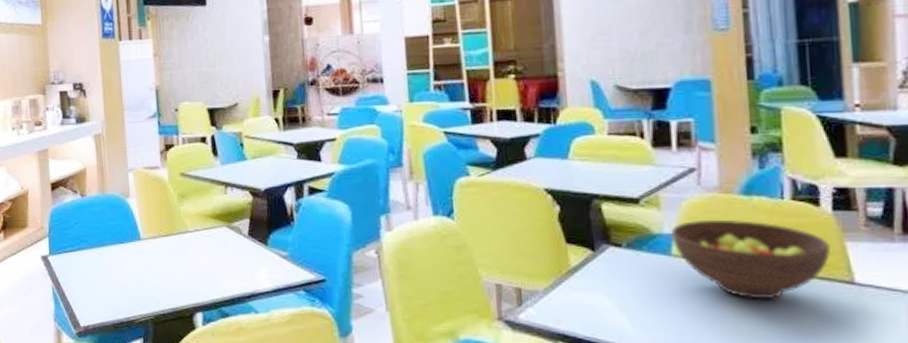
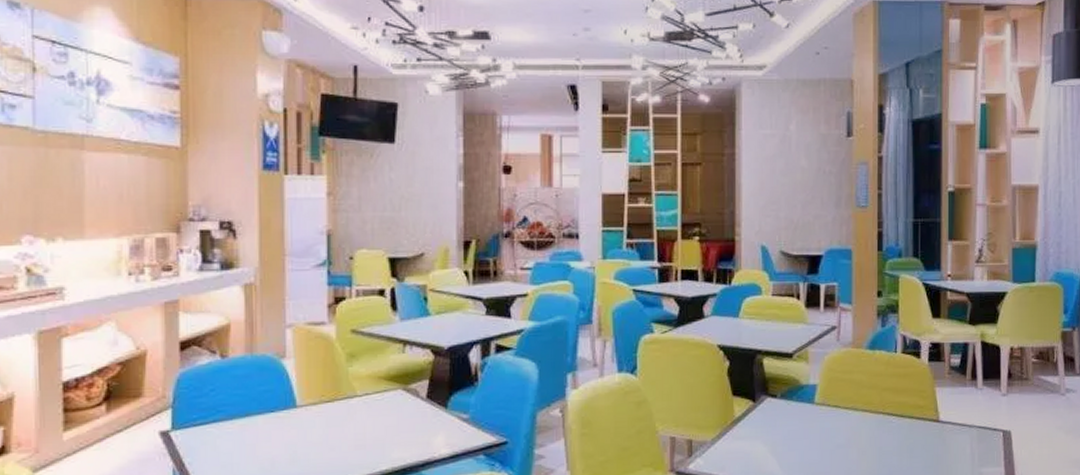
fruit bowl: present [671,219,830,300] -> none [815,370,925,439]

